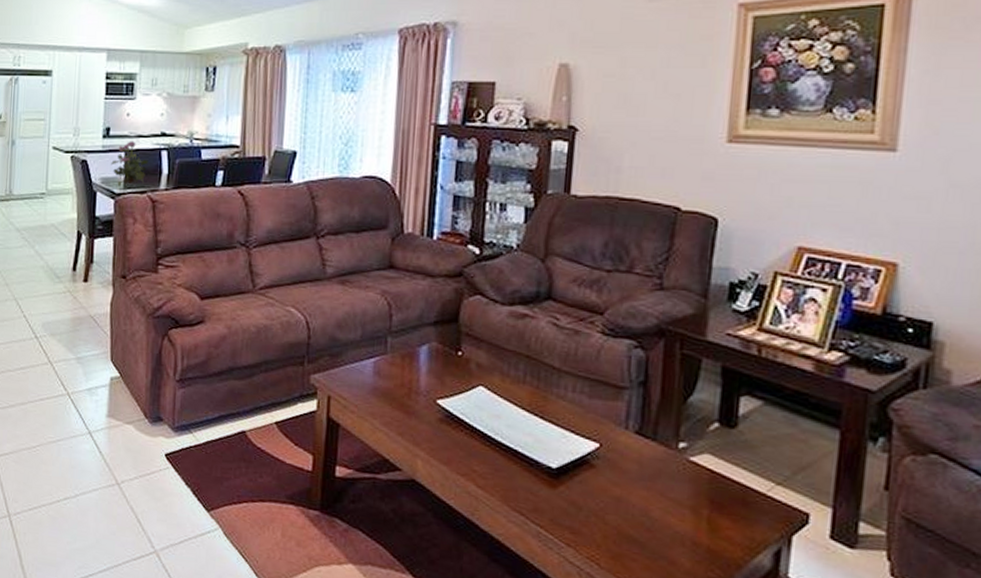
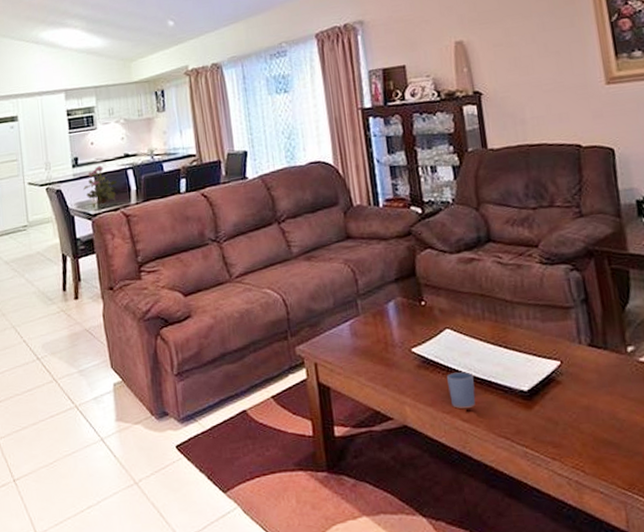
mug: none [468,434,500,475] -> present [447,372,476,409]

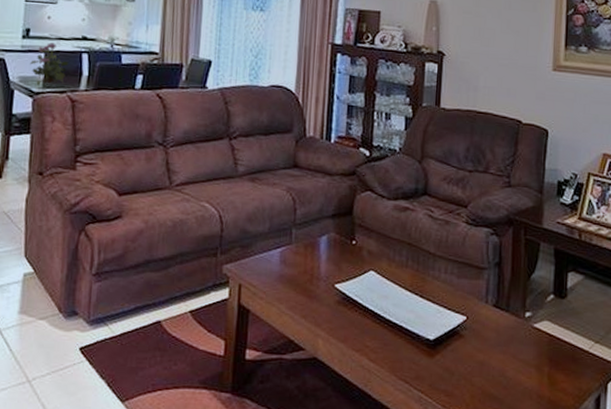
mug: present [447,372,476,409] -> none [362,313,388,350]

